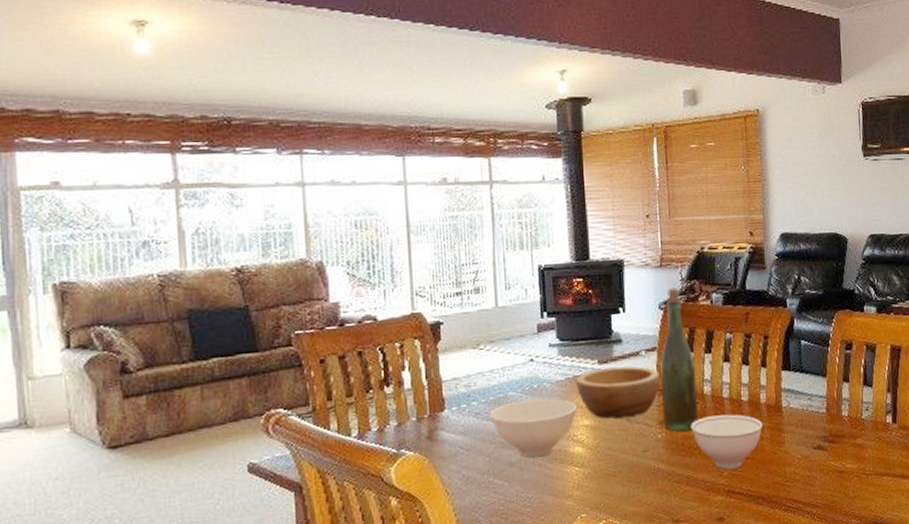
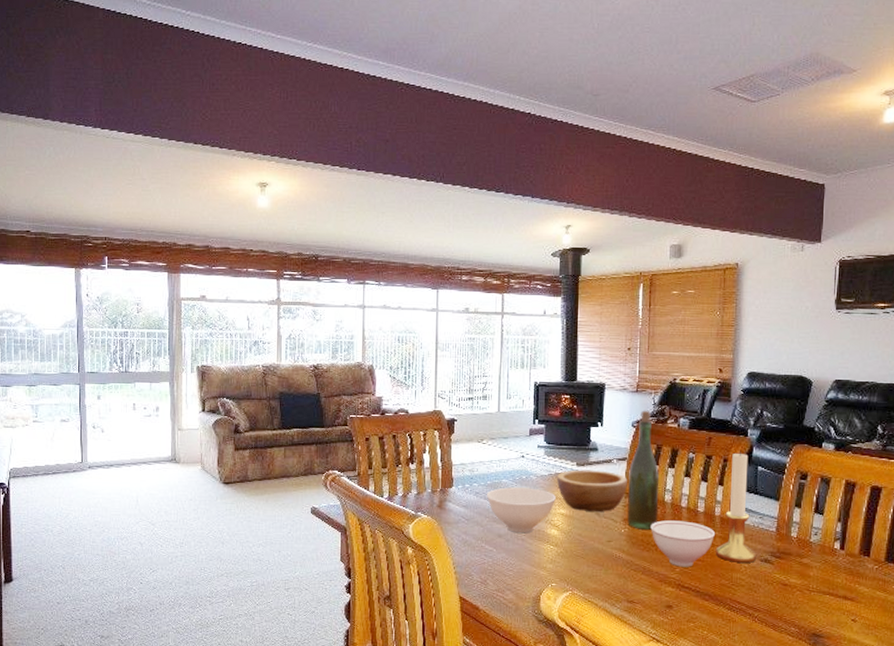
candle holder: none [764,324,810,455] -> present [715,450,757,563]

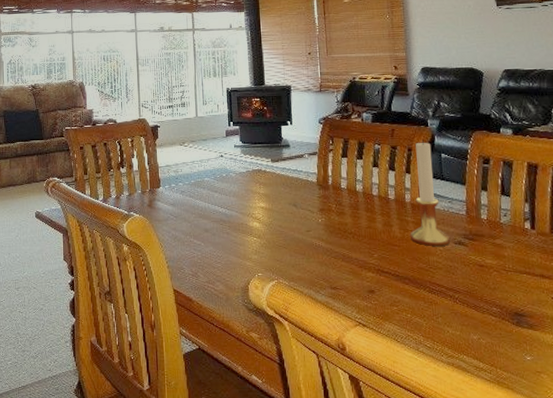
bowl: present [486,487,556,534] -> none [191,184,255,227]
bowl: present [556,469,628,512] -> none [254,165,320,204]
wine bottle: present [627,410,660,530] -> none [320,107,352,218]
bowl: present [650,520,716,567] -> none [346,208,409,253]

